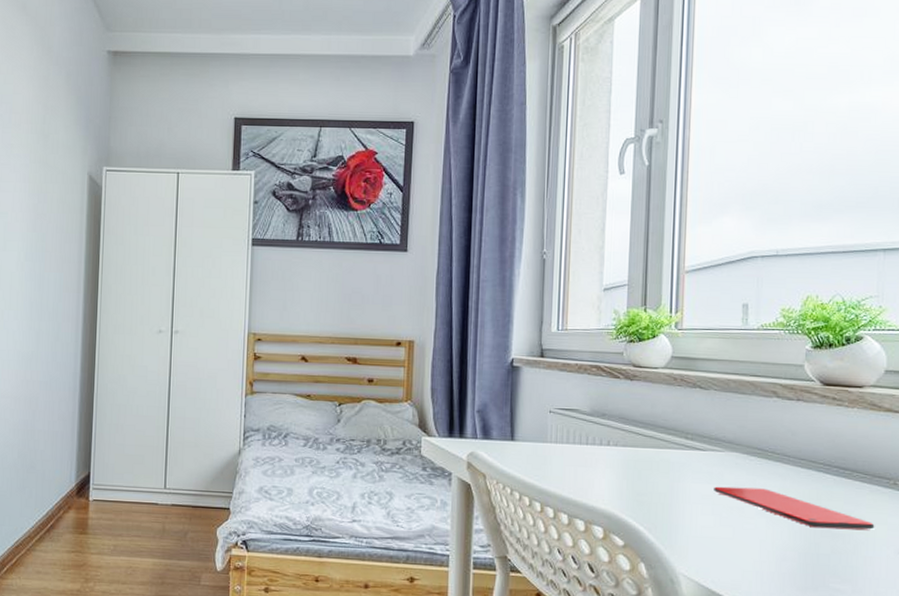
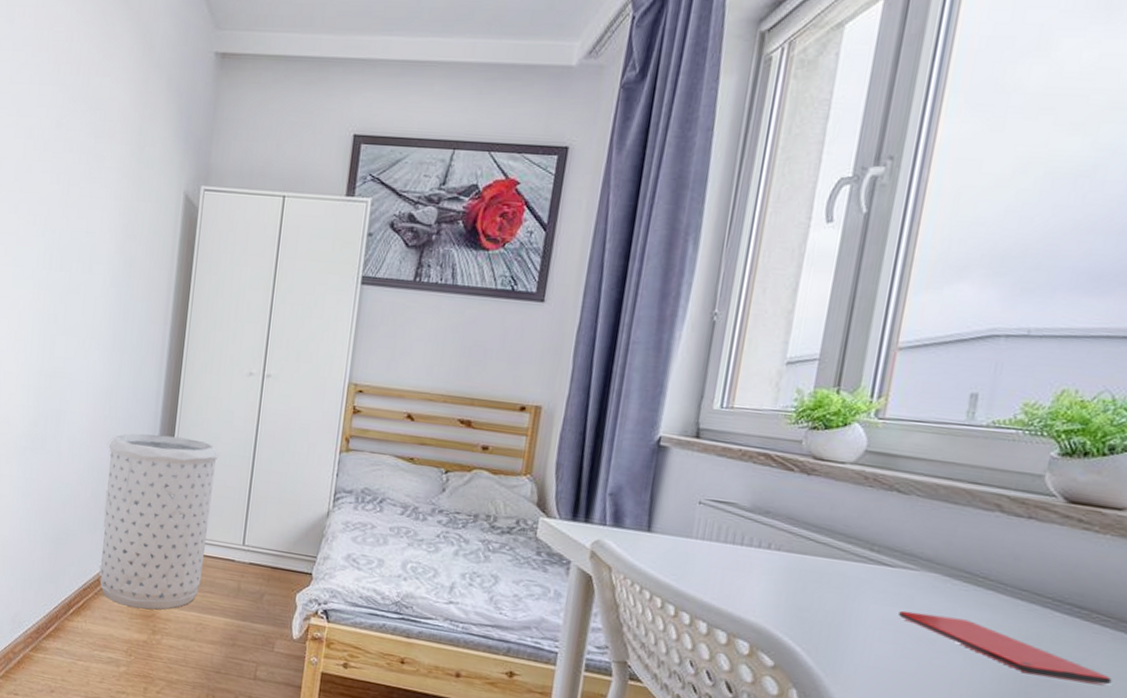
laundry basket: none [30,393,136,559] -> present [99,433,219,610]

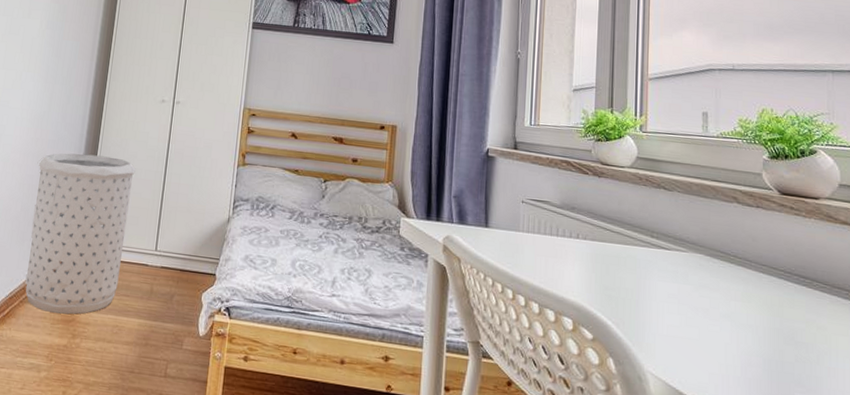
phone: present [899,610,1113,685] -> none [679,286,837,341]

